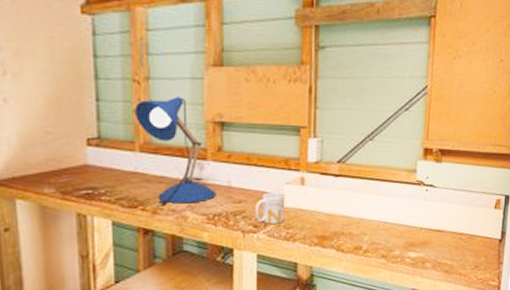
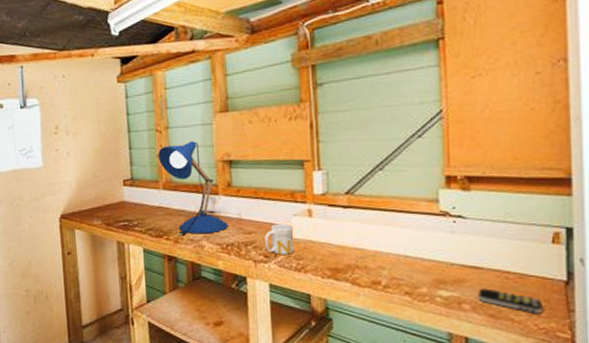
remote control: none [438,248,482,267] -> present [478,288,543,313]

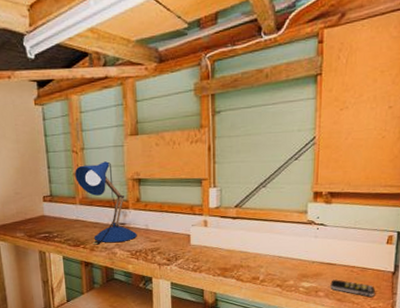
mug: present [265,223,293,255] -> none [168,232,191,258]

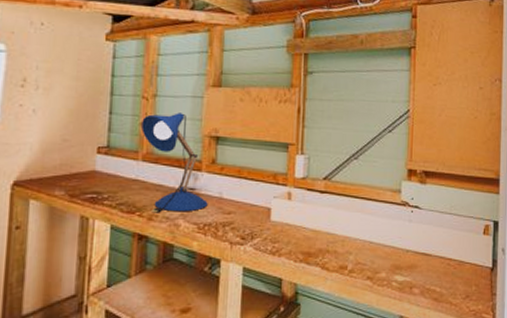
remote control: present [330,279,375,297] -> none [426,273,474,297]

